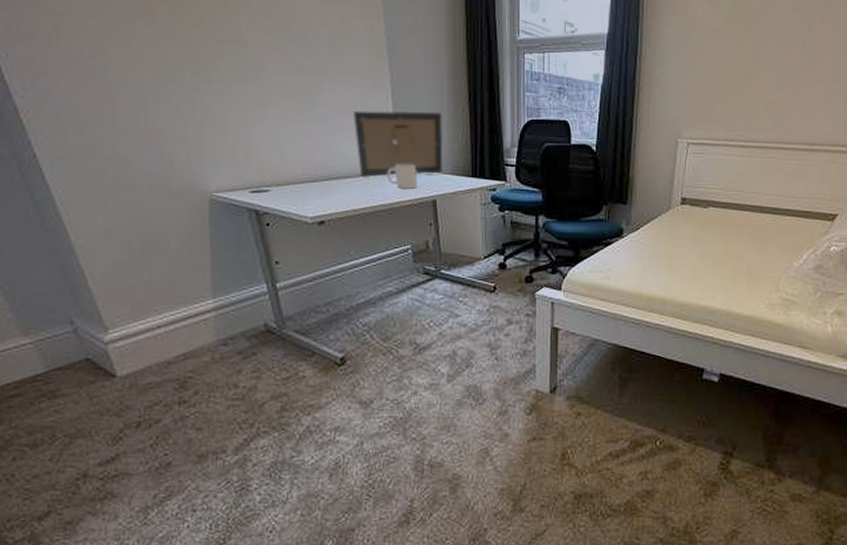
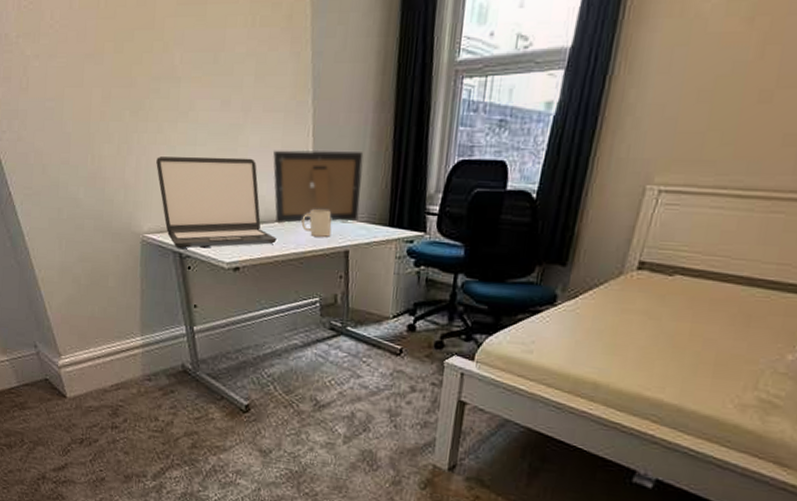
laptop: none [224,116,363,206] -> present [156,156,277,249]

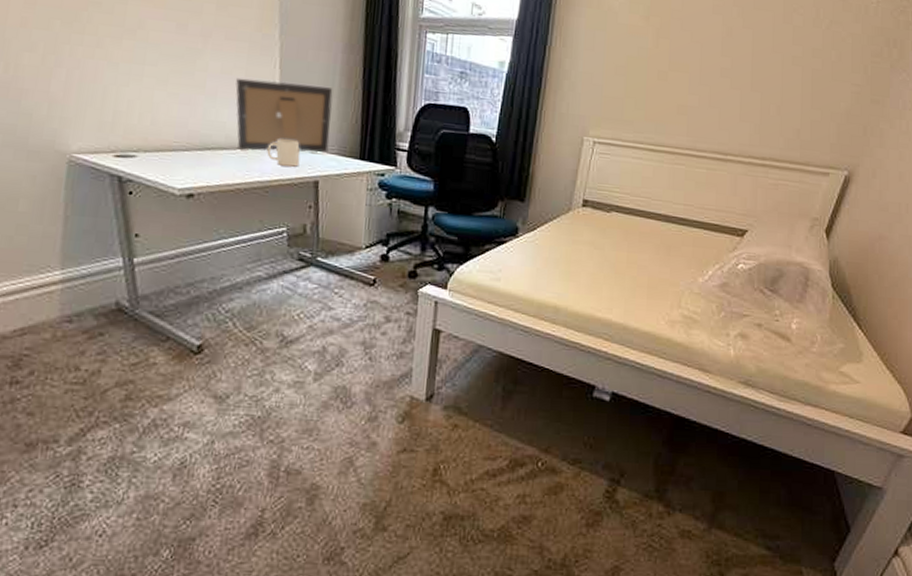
laptop: present [156,156,277,249] -> none [92,72,239,172]

